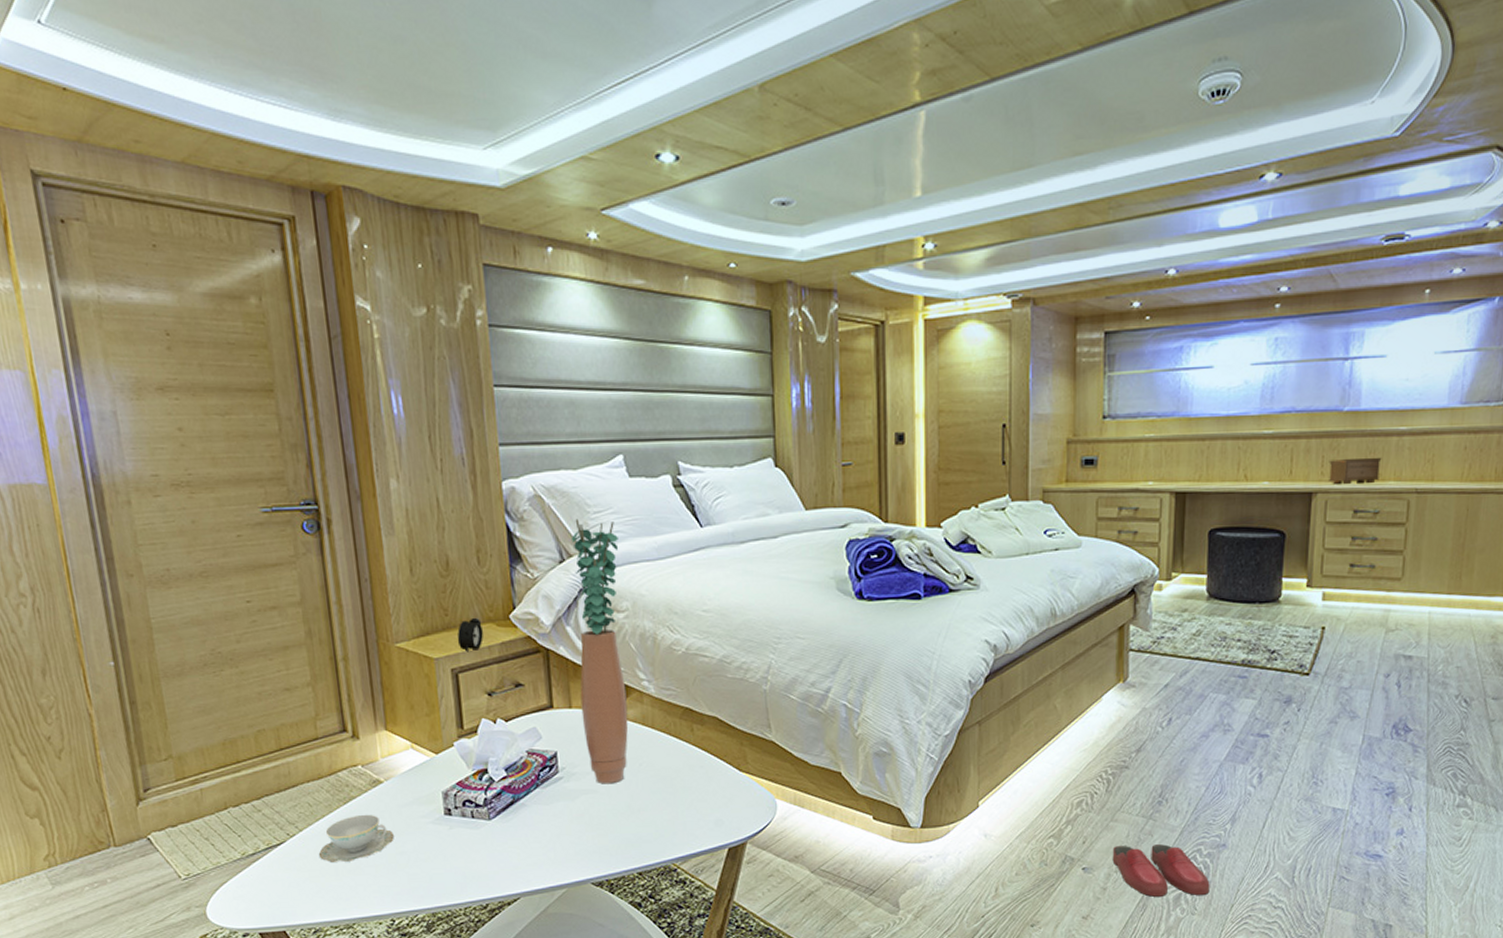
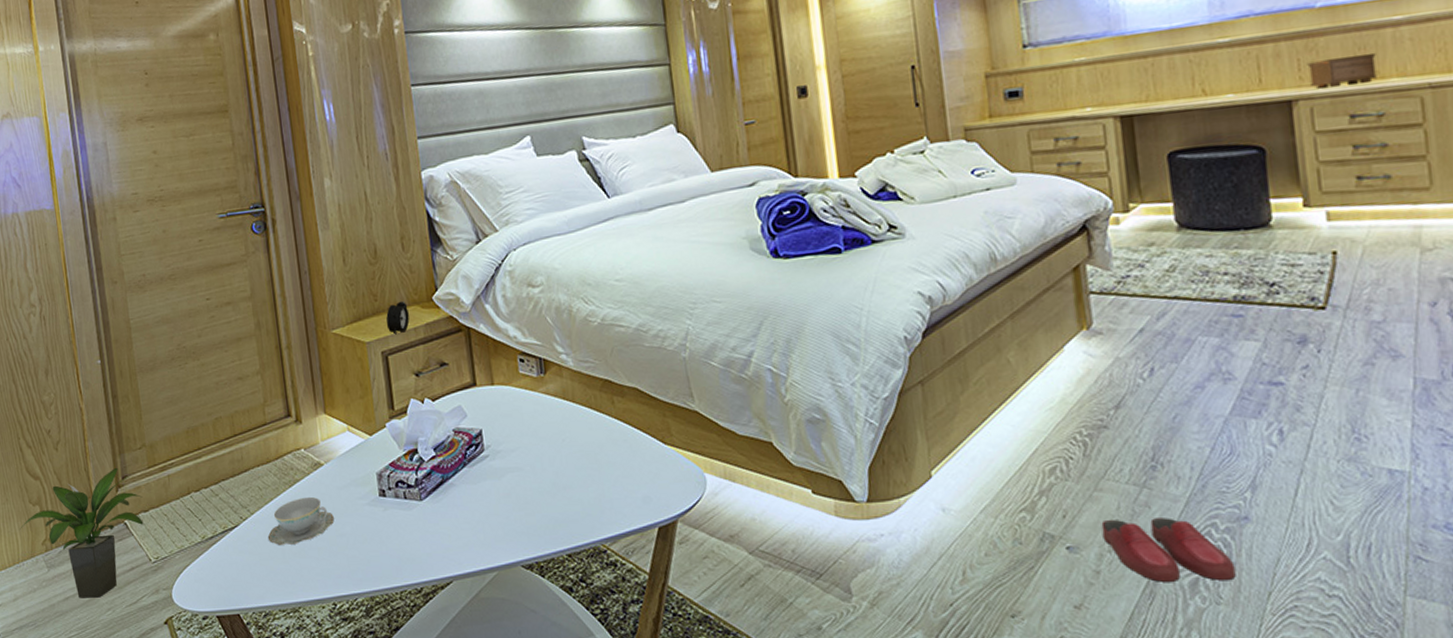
potted plant: none [14,779,171,917] -> present [20,467,144,598]
vase: present [570,518,629,784] -> none [485,200,551,462]

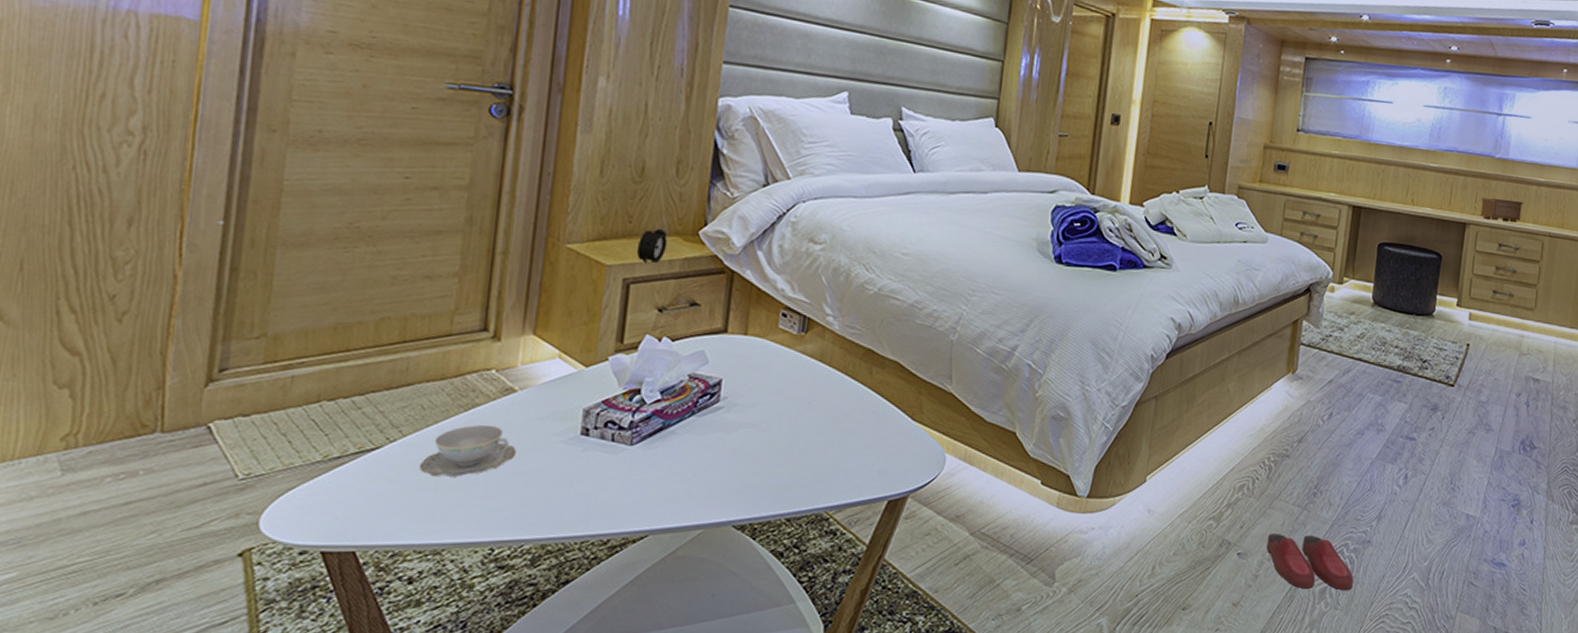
potted plant: present [20,467,144,598] -> none [27,356,245,516]

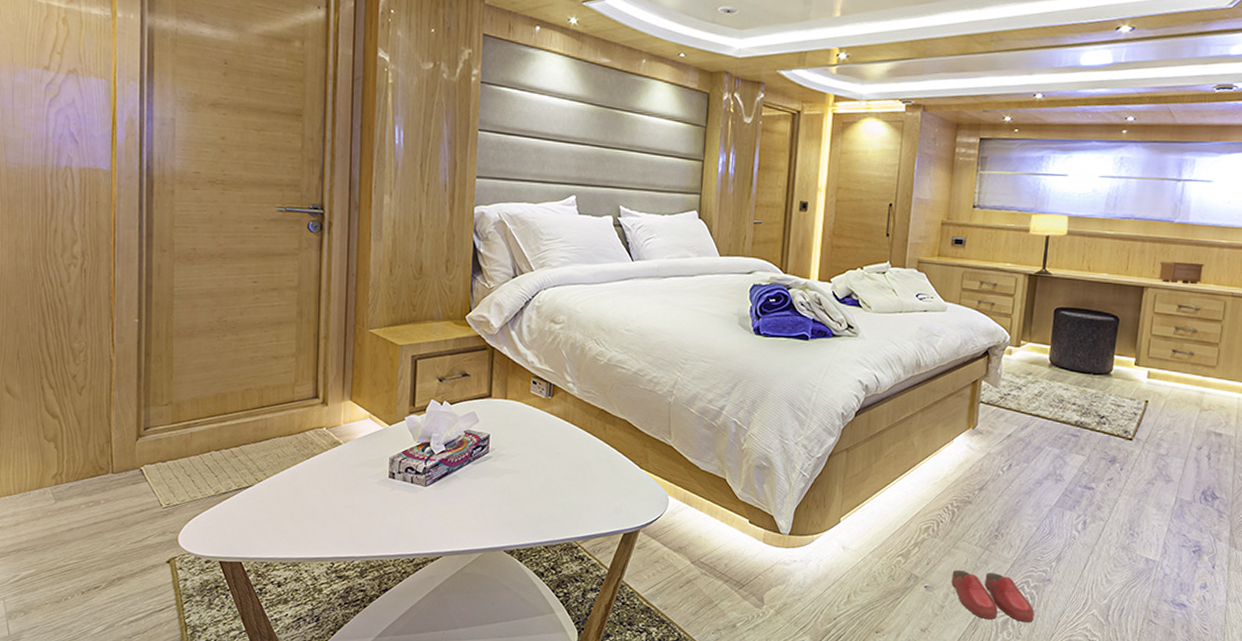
teacup: present [419,424,516,477] -> none [279,469,344,509]
alarm clock: present [636,228,668,262] -> none [420,315,442,342]
table lamp: none [1354,141,1394,209] -> present [1030,213,1069,276]

